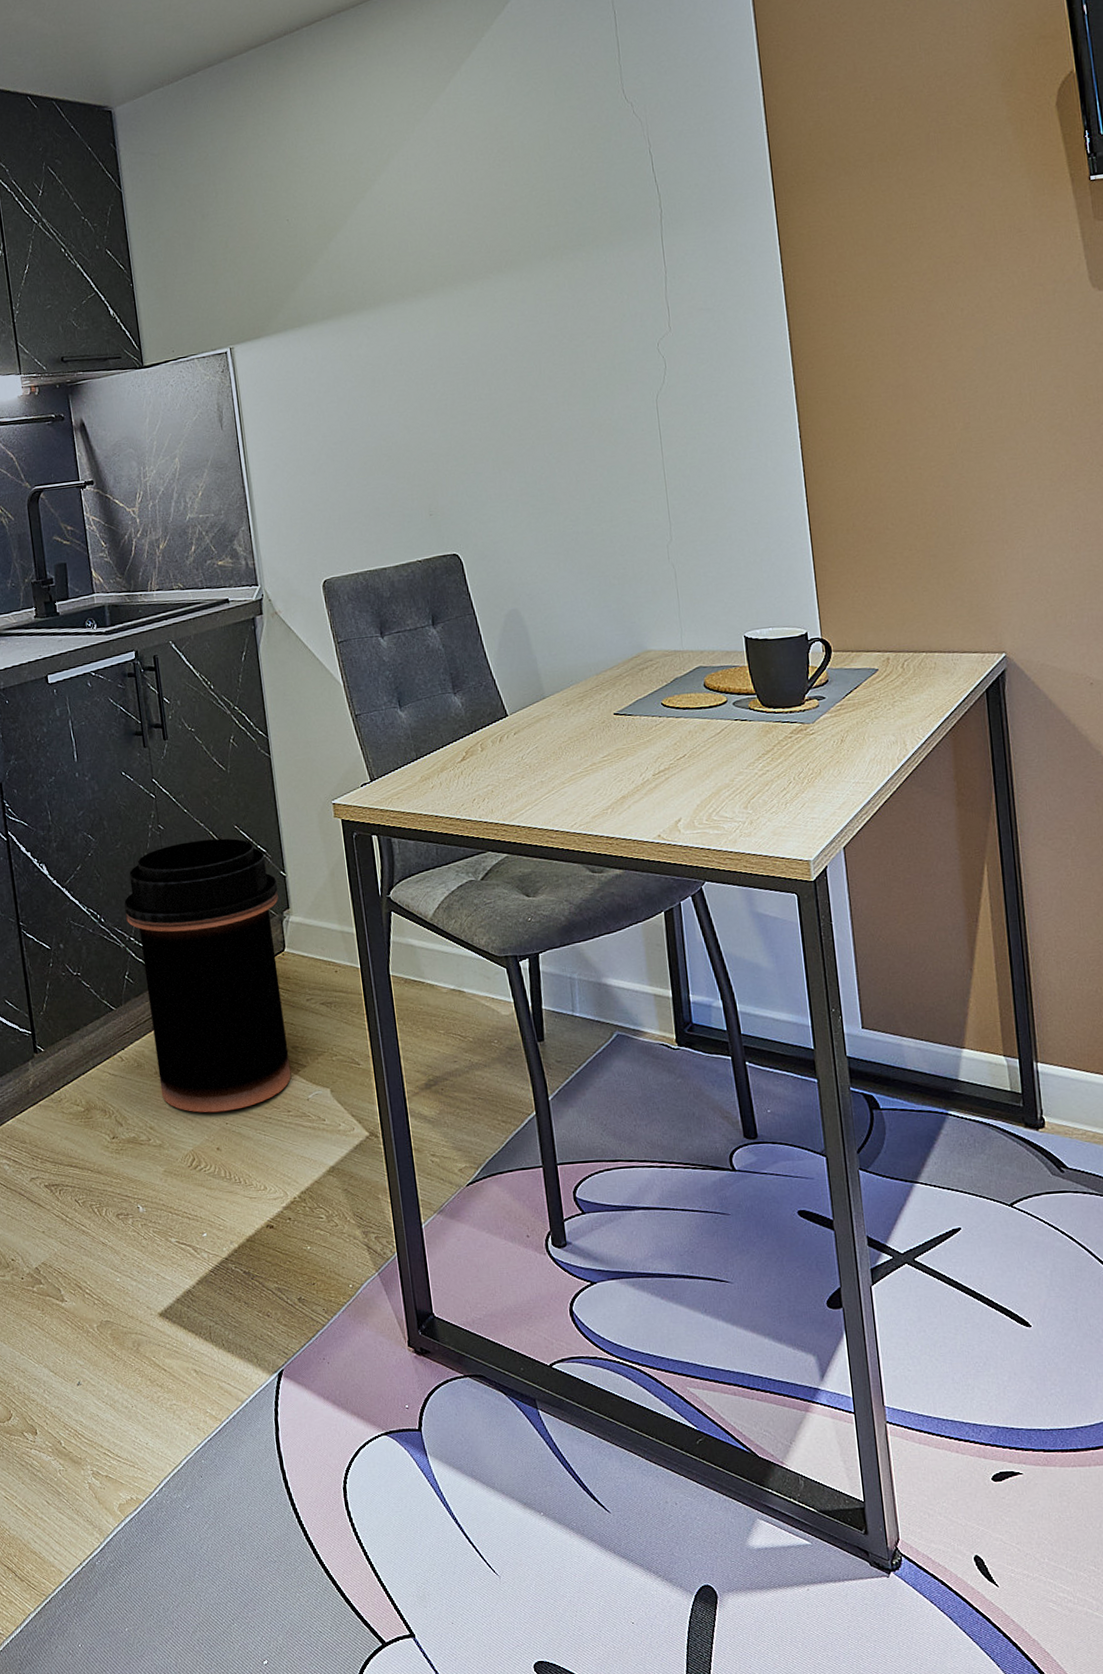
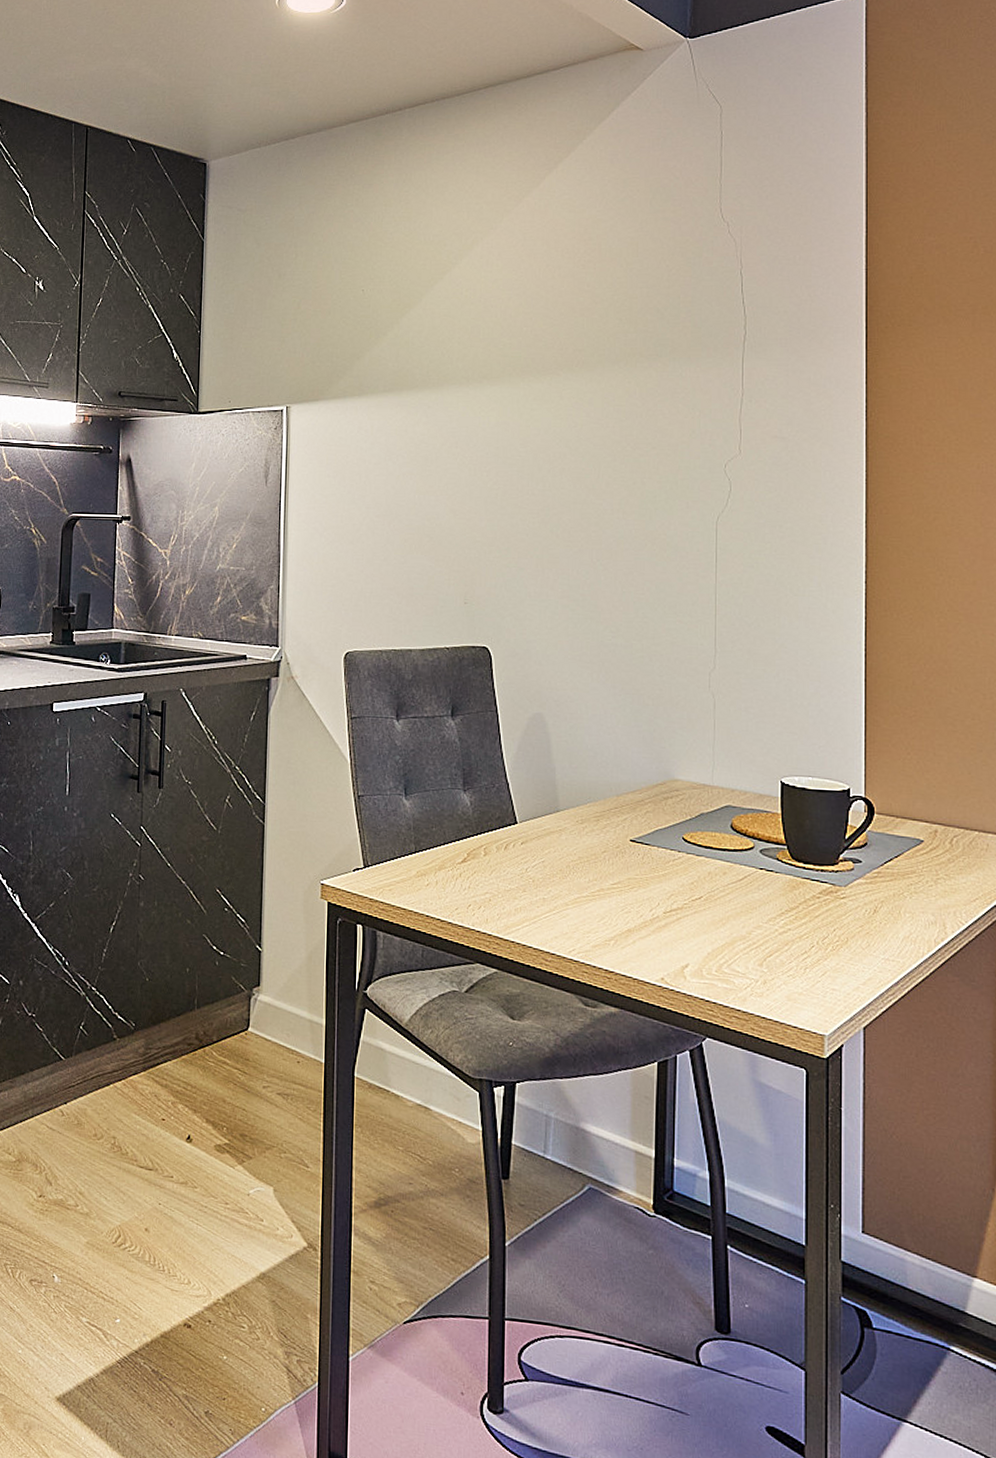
trash can: present [124,838,291,1113] -> none [91,897,251,1191]

